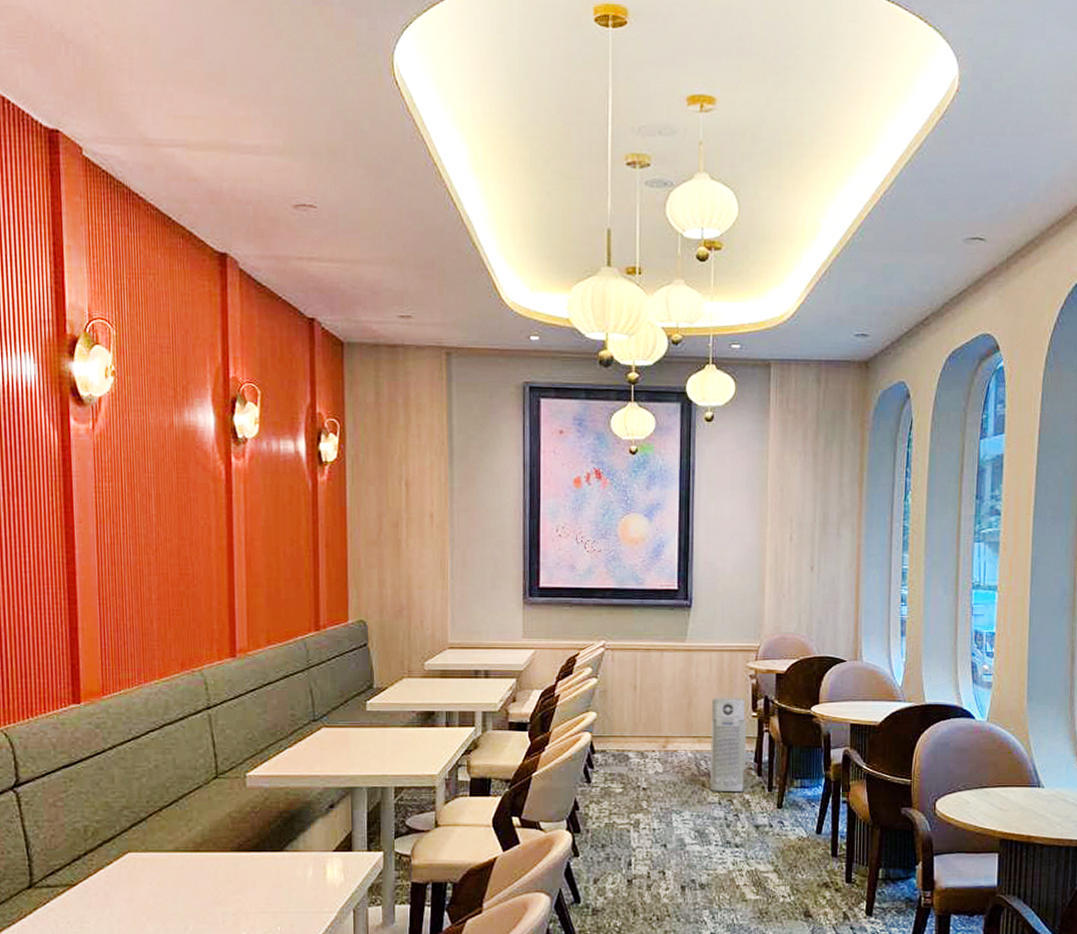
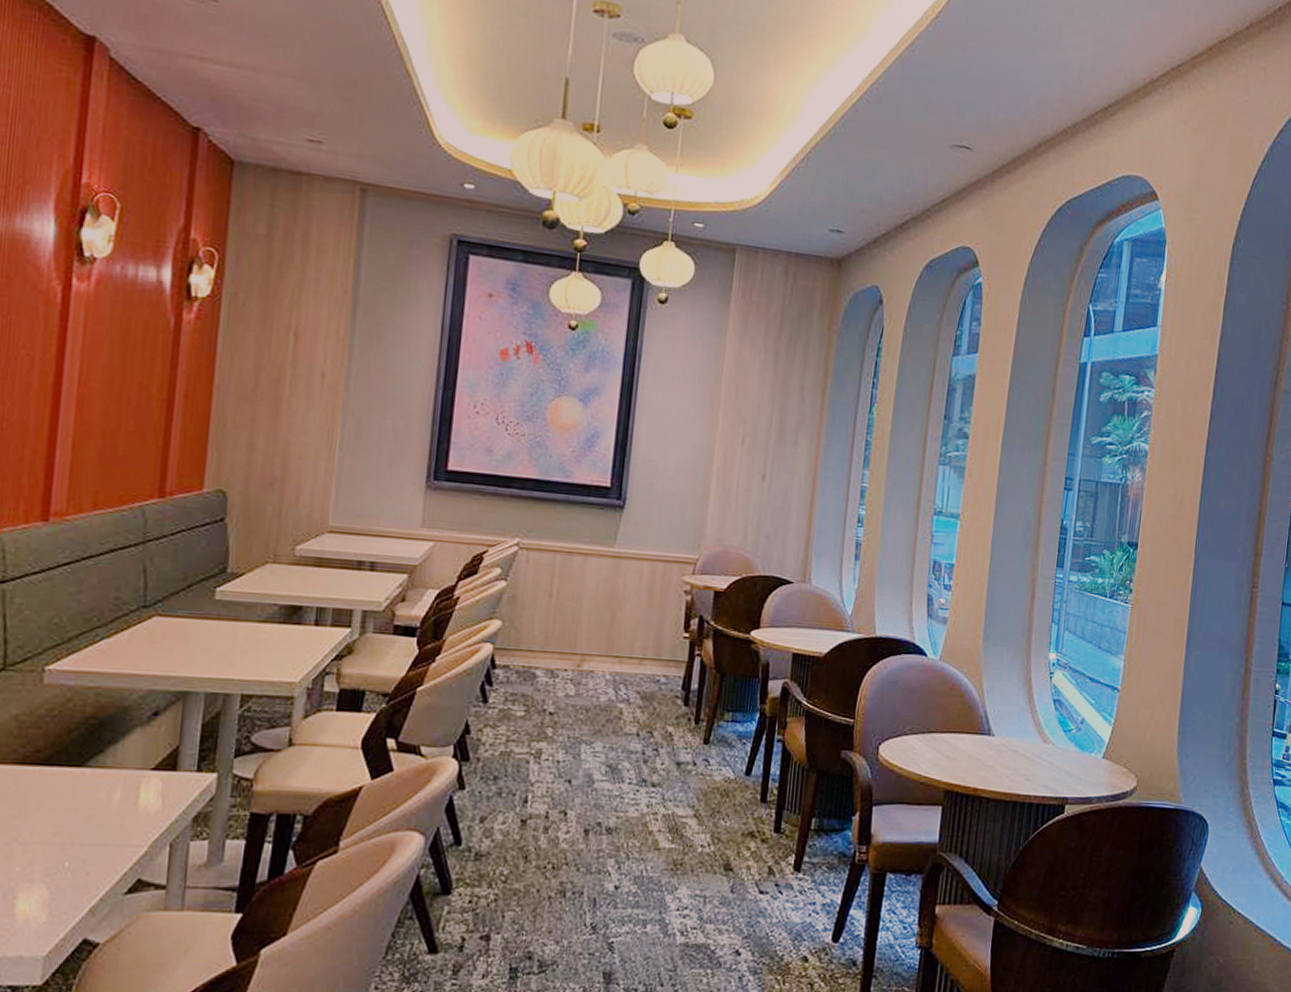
air purifier: present [710,697,747,793] -> none [628,613,677,724]

